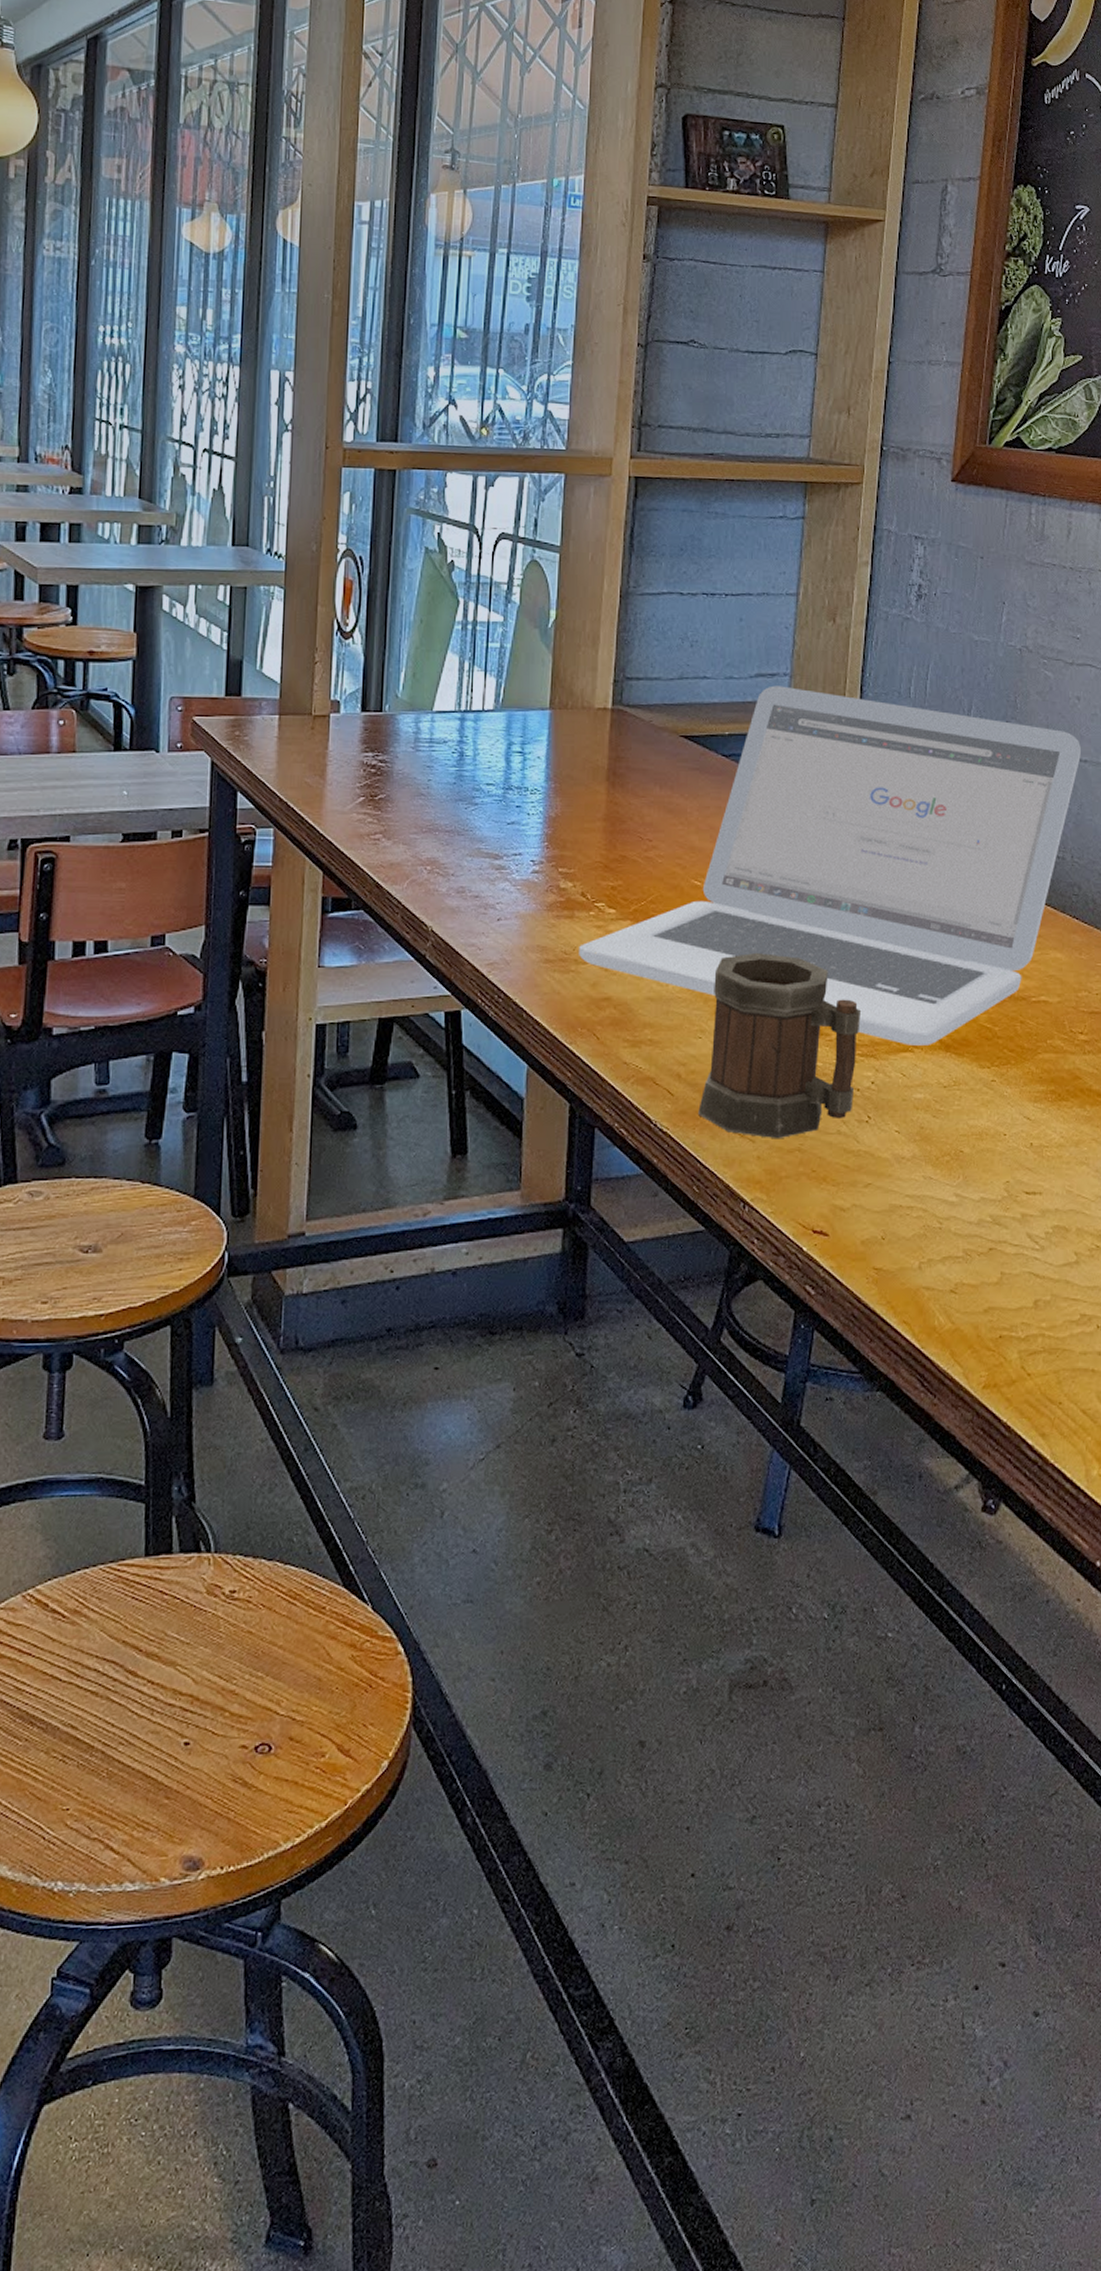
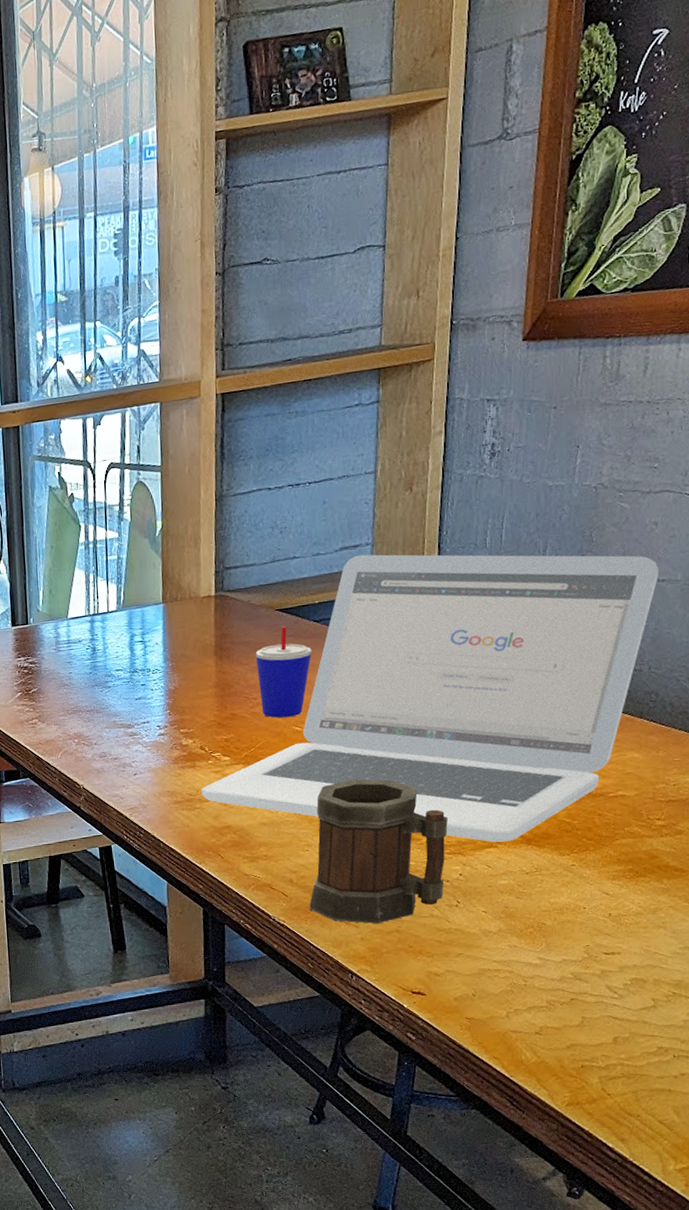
beverage cup: none [653,756,719,867] -> present [255,625,312,718]

